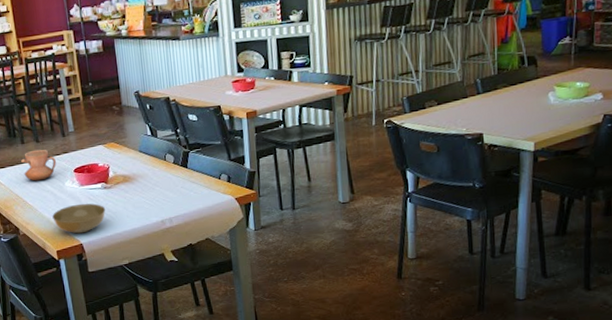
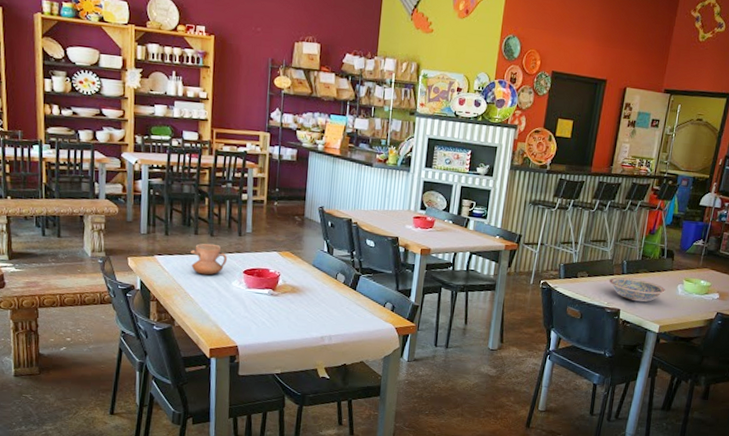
bowl: present [52,203,106,234] -> none [212,305,268,336]
ceramic bowl: none [463,96,535,121] -> present [608,277,666,302]

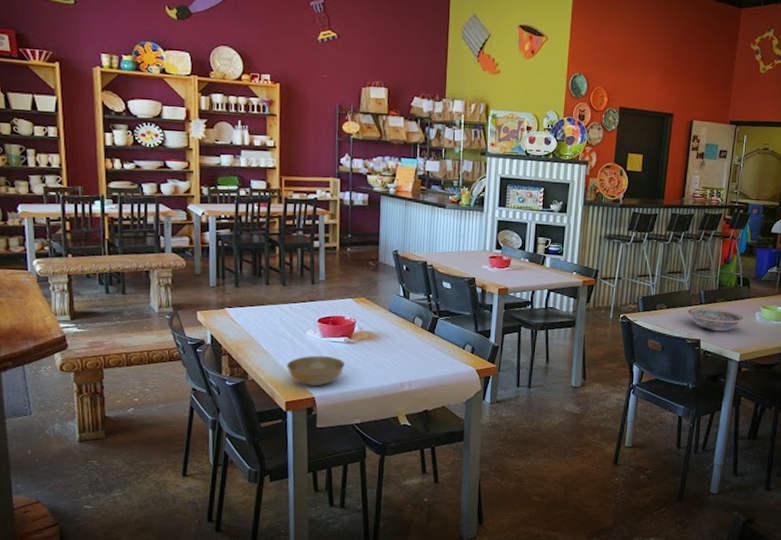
ceramic jug: present [191,243,227,276] -> none [263,293,300,326]
bowl: none [212,305,268,336] -> present [287,355,345,387]

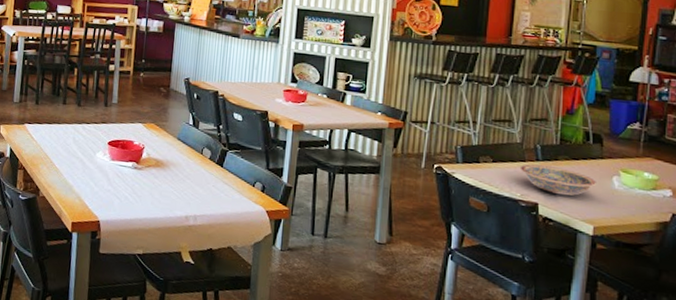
bowl: present [287,355,345,387] -> none [75,178,132,211]

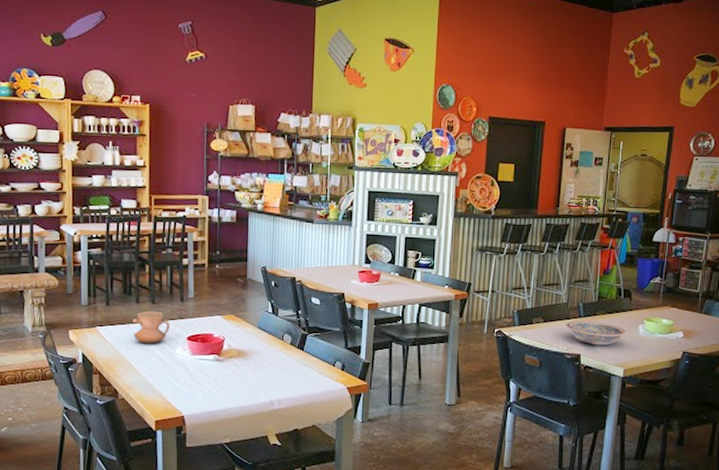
ceramic jug: none [58,113,93,146] -> present [133,311,170,344]

